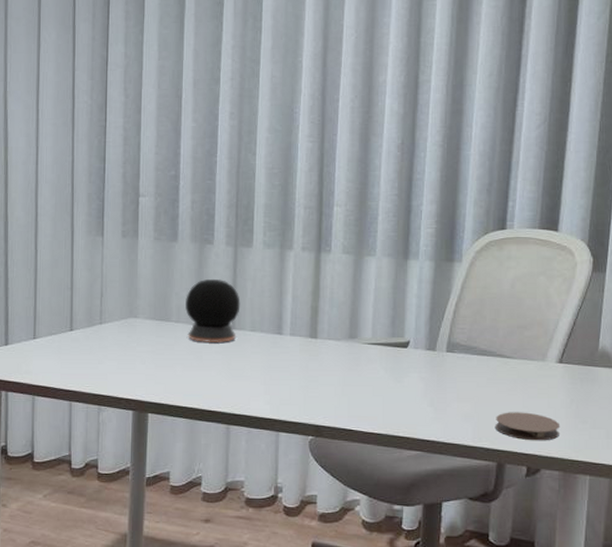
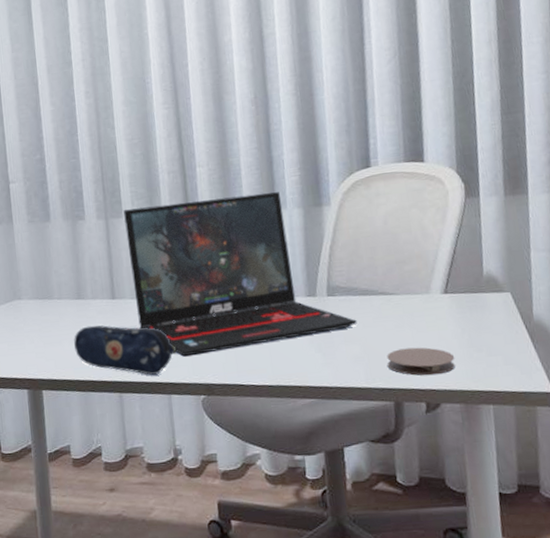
speaker: present [185,278,241,342] -> none [64,252,118,316]
pencil case: none [187,353,289,410] -> present [74,325,176,375]
laptop: none [254,240,472,396] -> present [123,192,357,357]

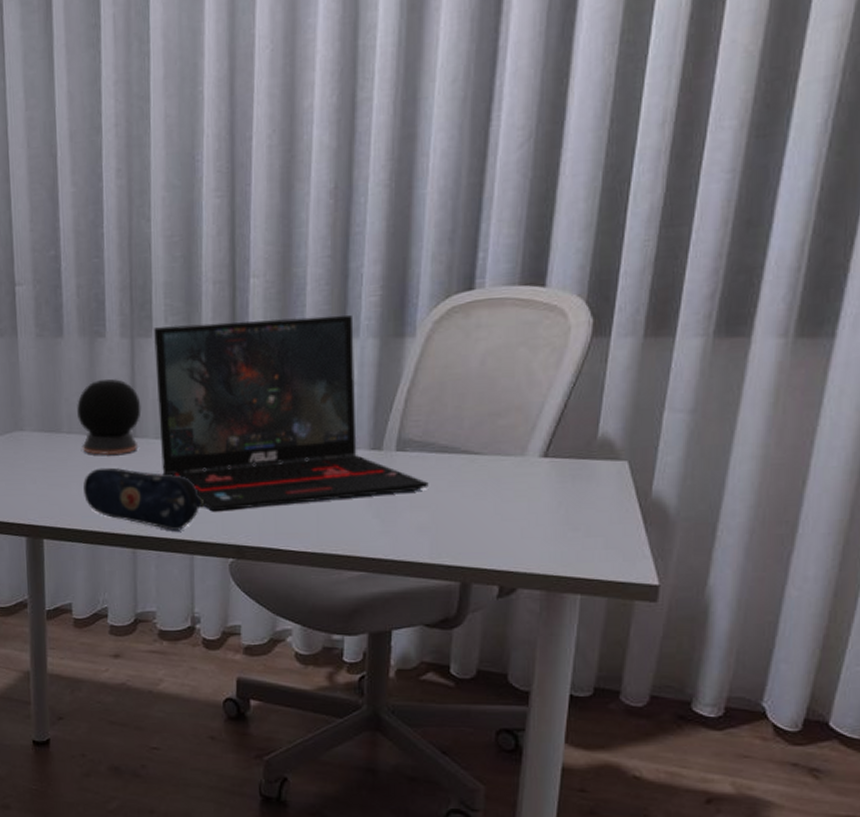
speaker: none [64,252,118,316] -> present [77,378,142,455]
coaster: present [387,347,455,376] -> none [458,520,544,555]

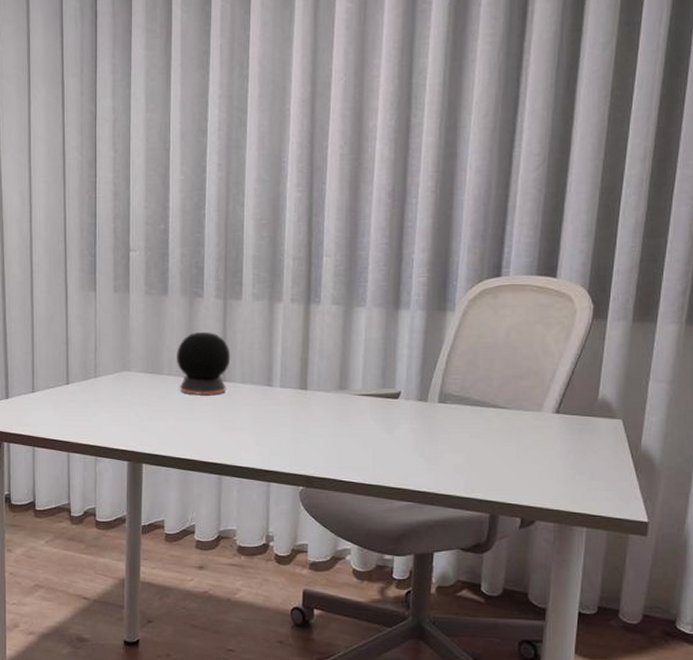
pencil case: present [83,467,204,530] -> none [179,405,280,461]
laptop: present [154,315,429,512] -> none [244,290,464,447]

